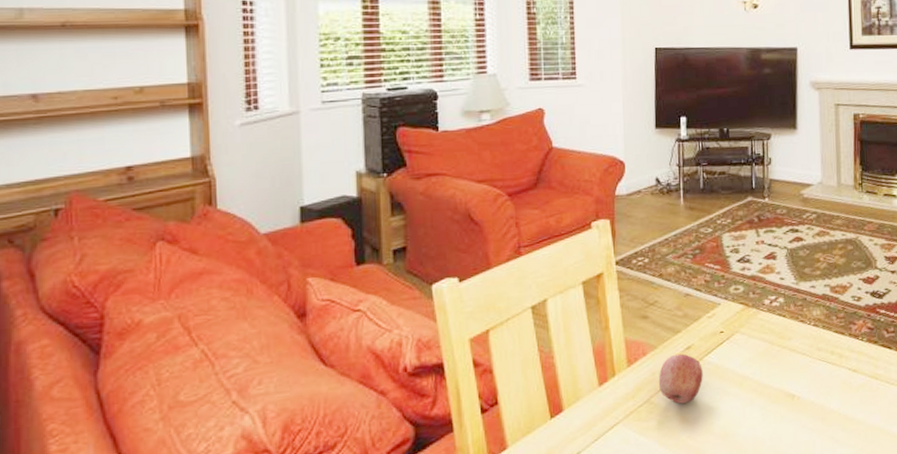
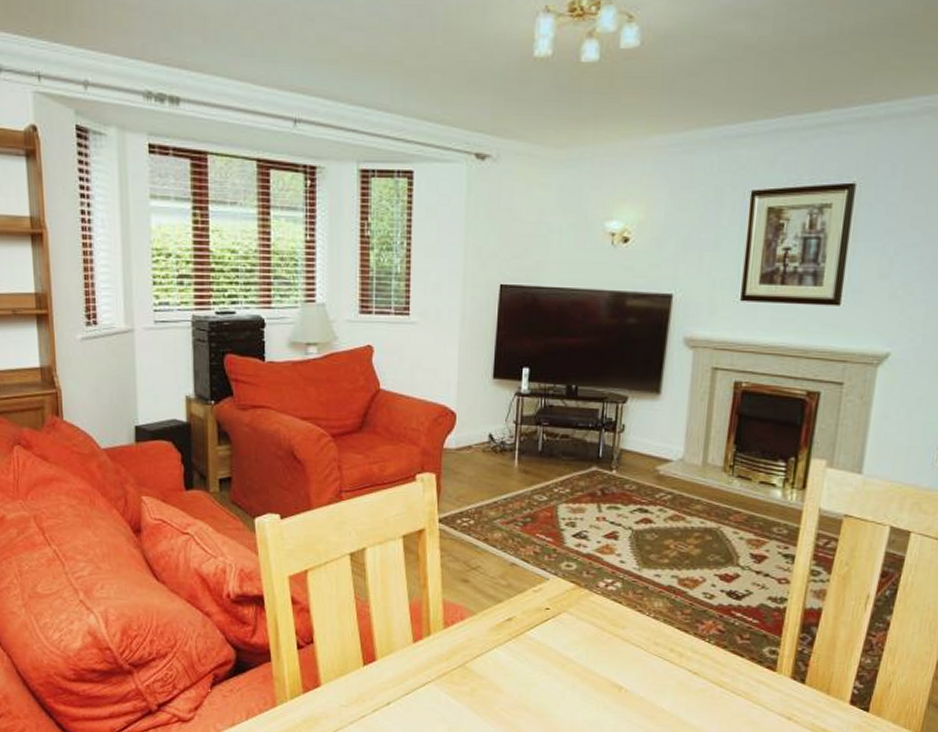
fruit: present [658,353,703,404] -> none [474,623,523,675]

